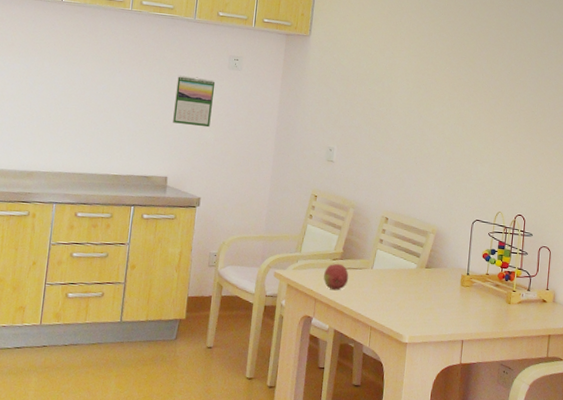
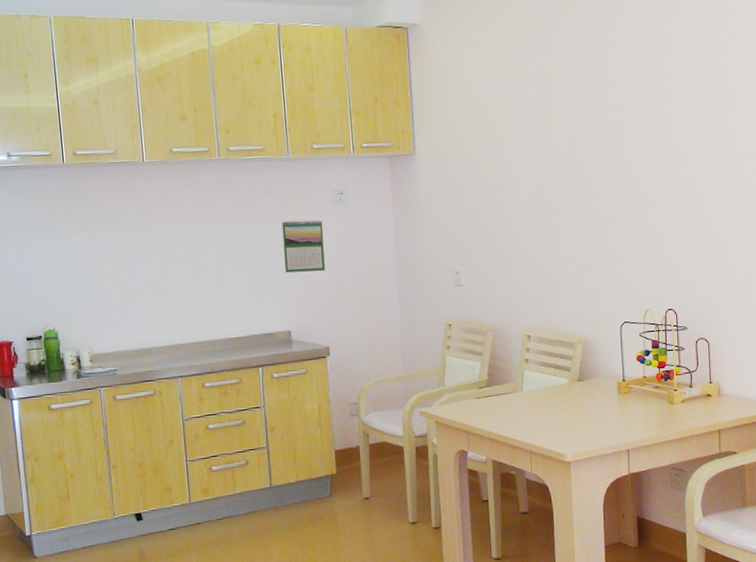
fruit: present [324,263,349,291] -> none [472,391,499,420]

